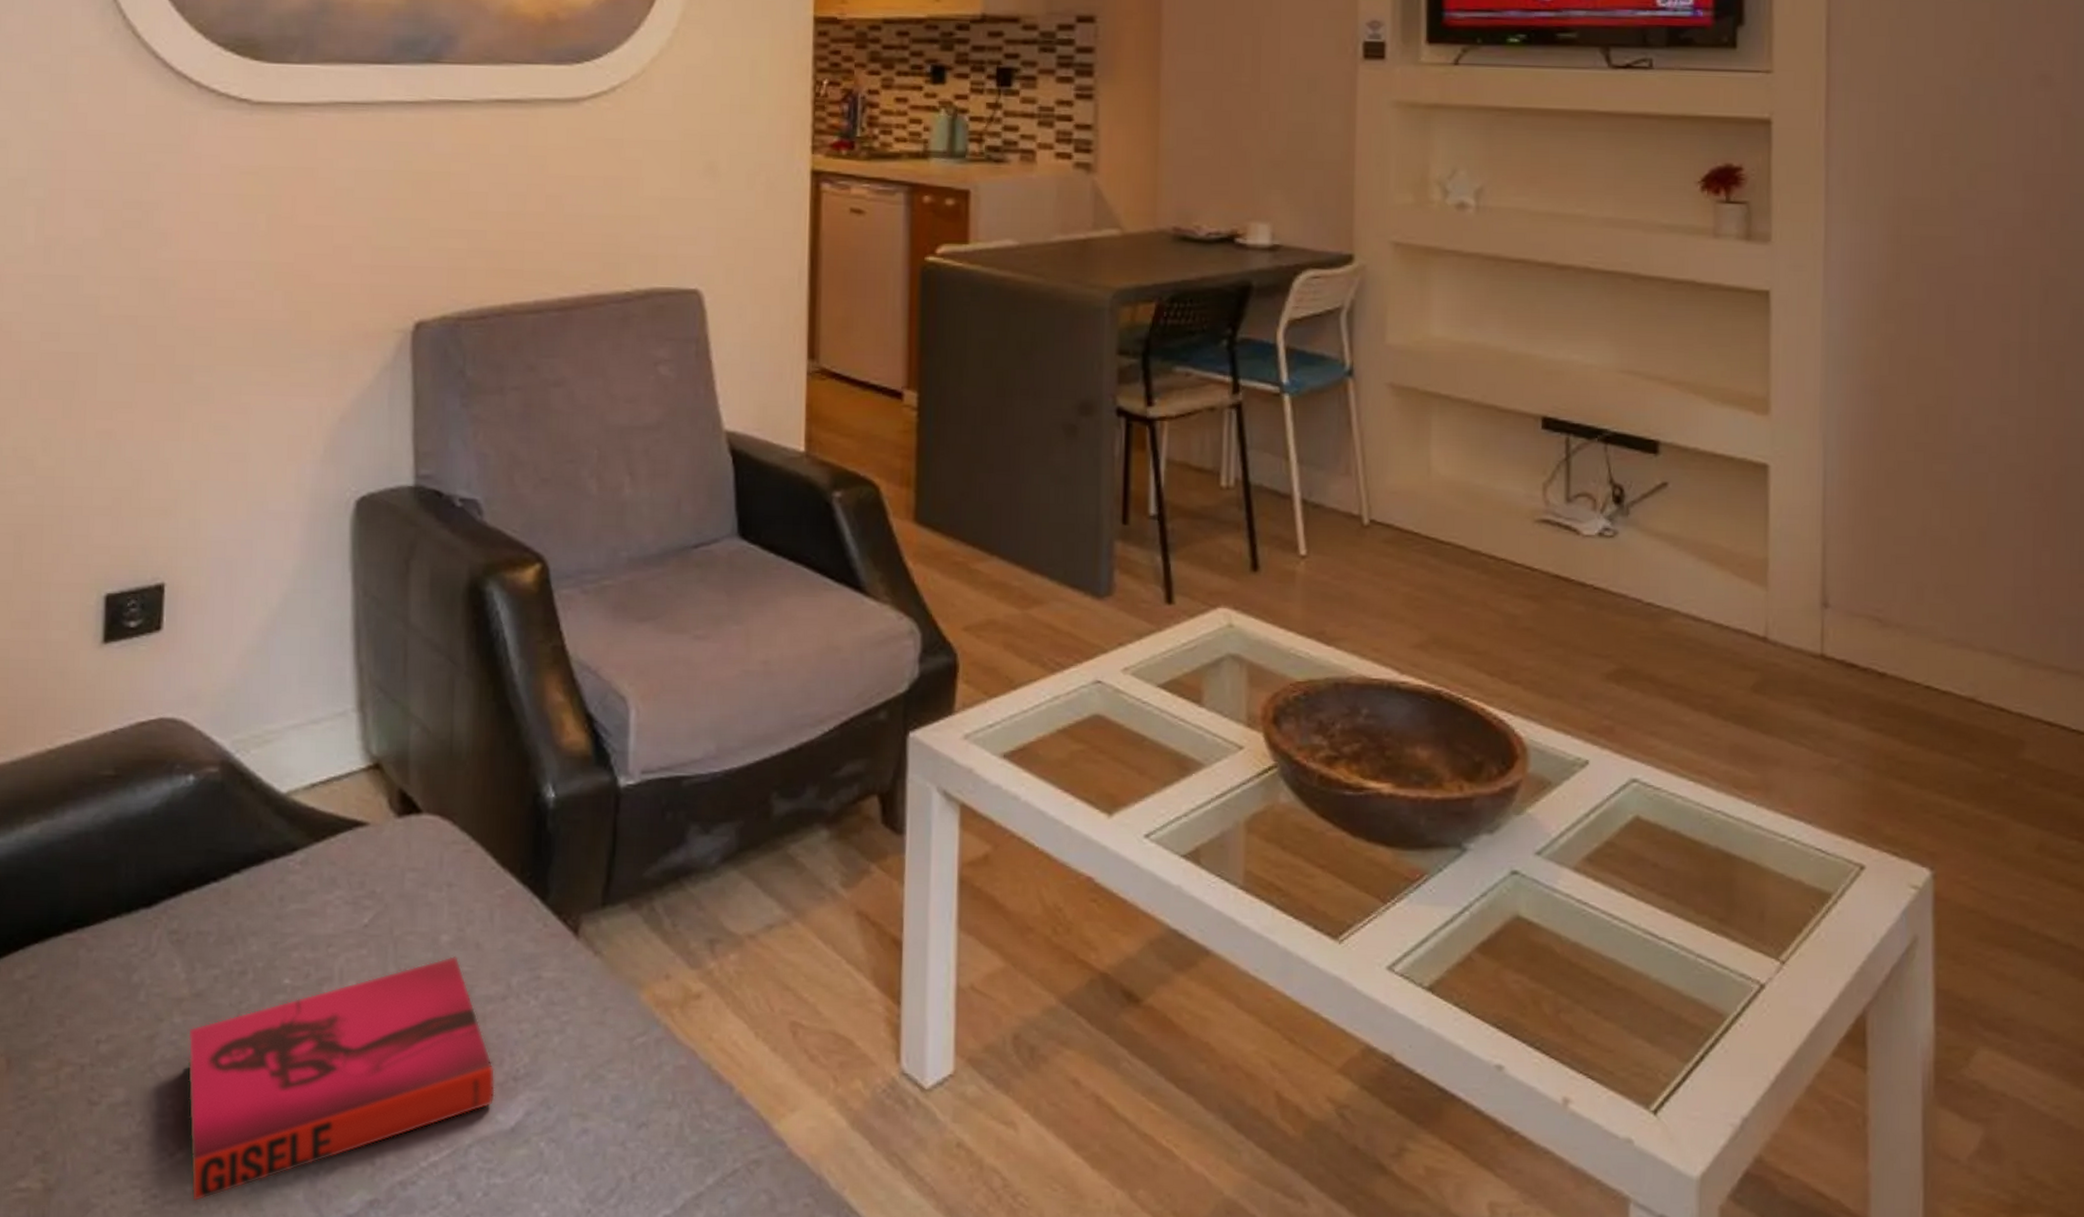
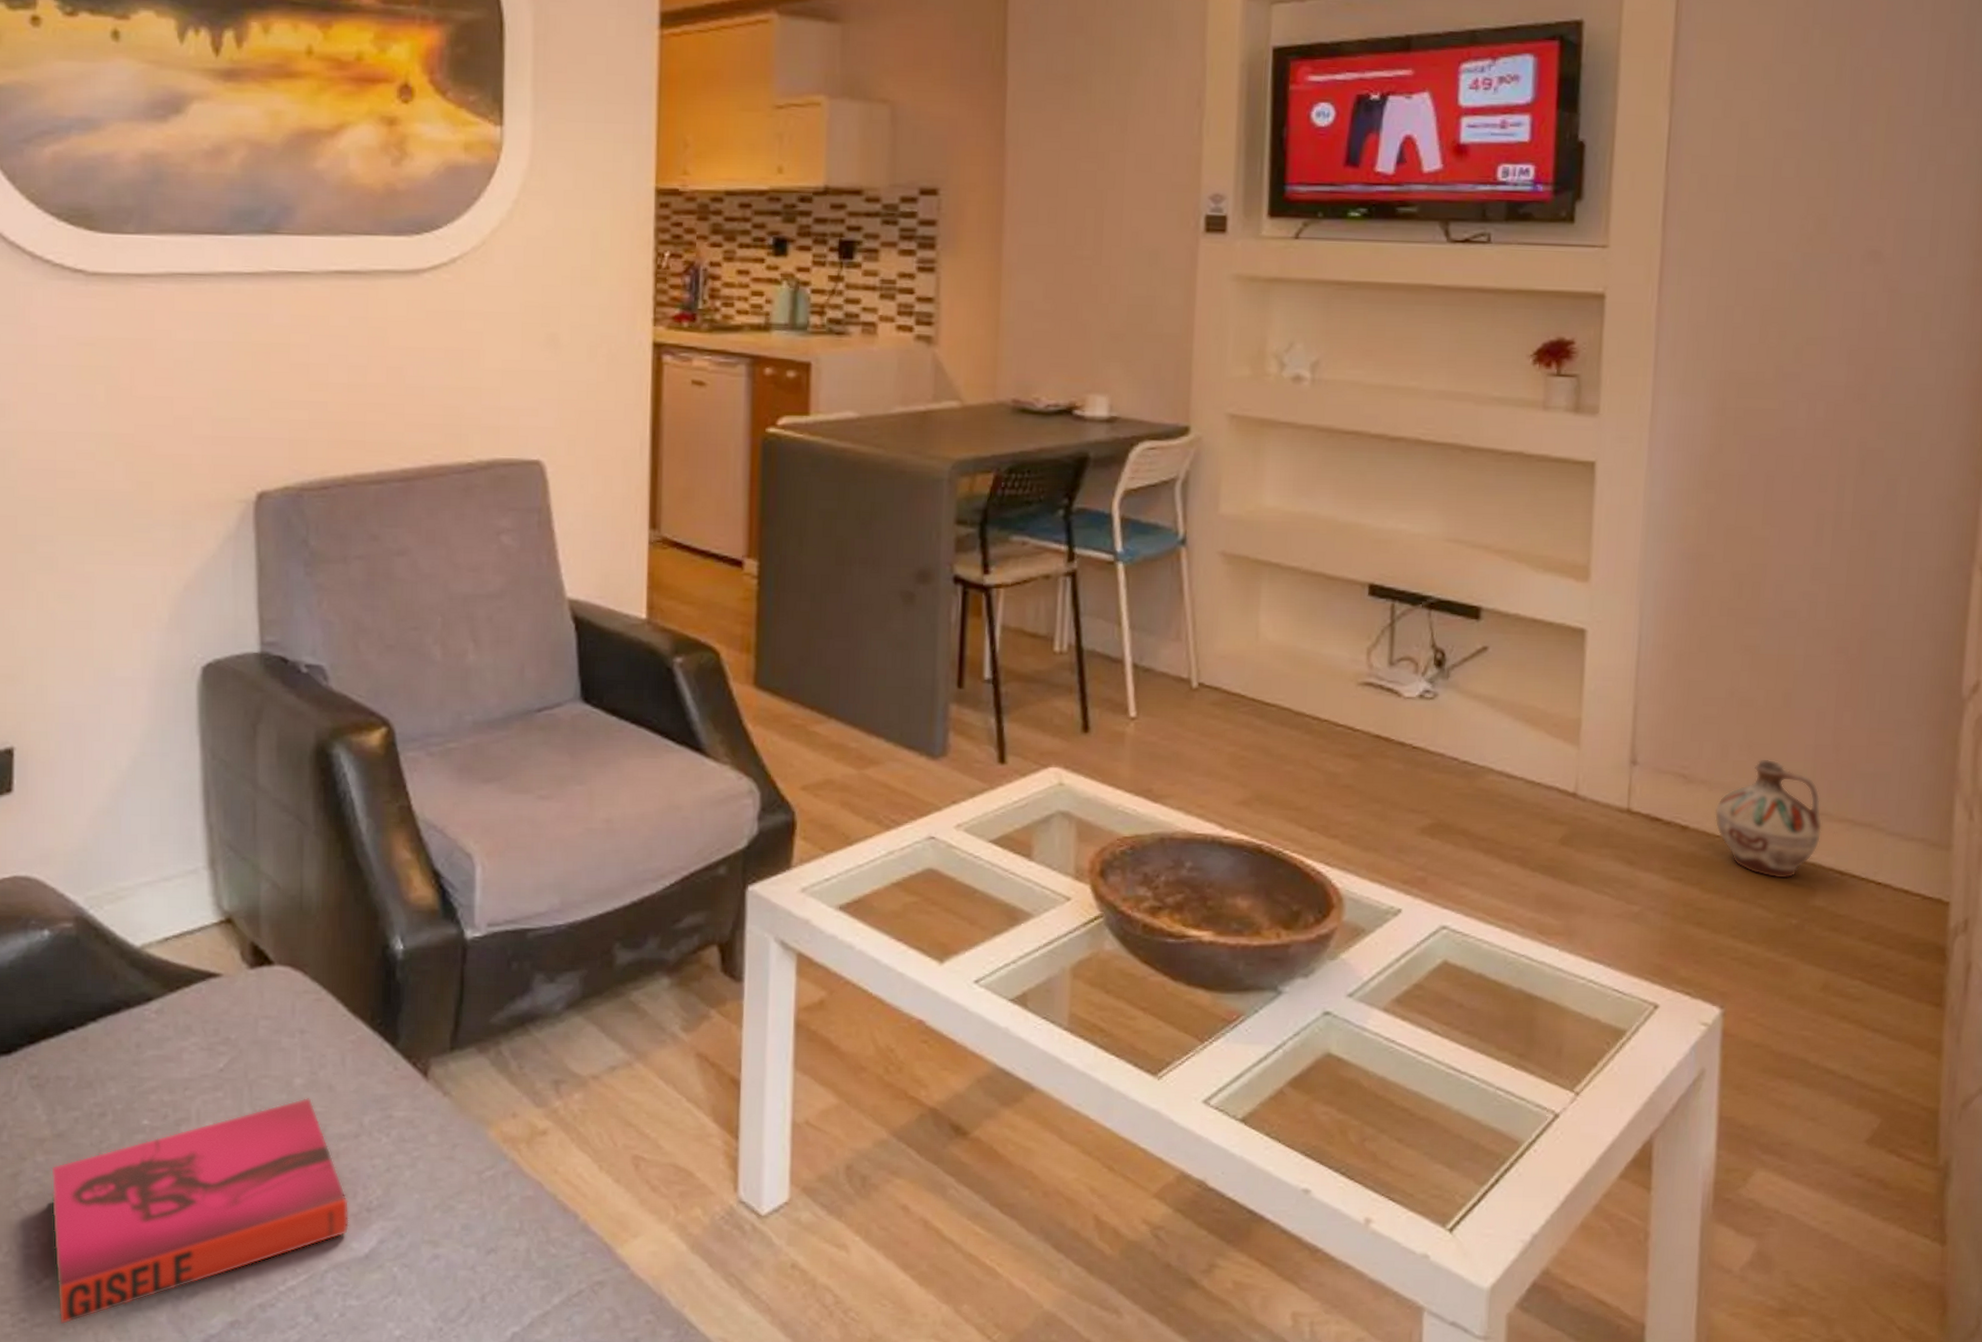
ceramic jug: none [1912,601,2027,730] -> present [1714,759,1823,879]

